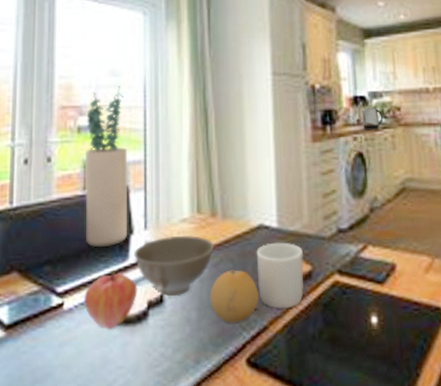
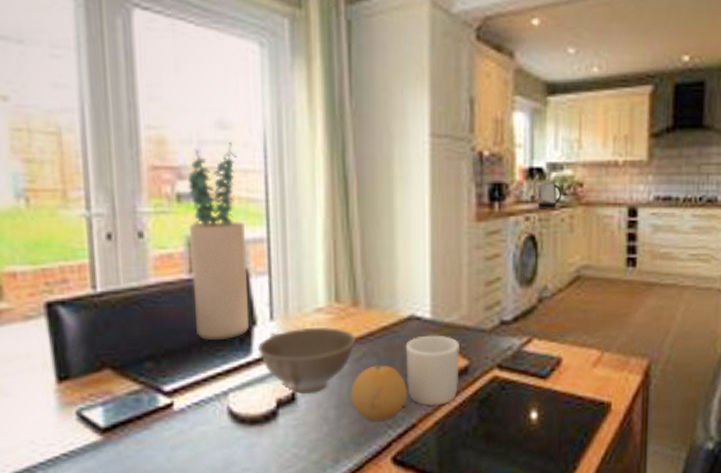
fruit: present [84,269,138,330] -> none [198,365,264,431]

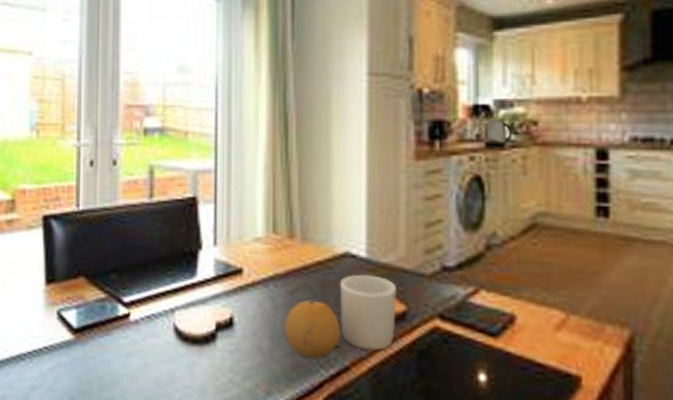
vase: present [187,142,250,341] -> none [151,84,196,261]
bowl: present [258,326,355,394] -> none [202,256,290,321]

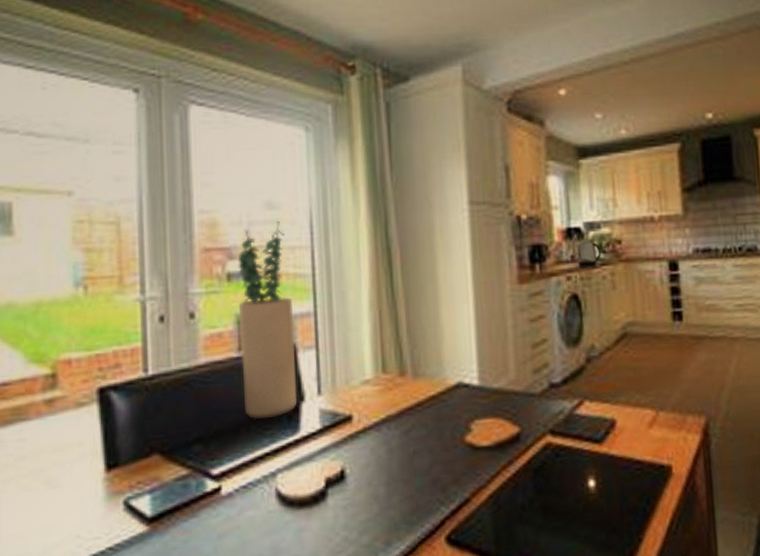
vase: none [151,84,196,261] -> present [237,221,298,420]
fruit: present [285,299,341,359] -> none [401,436,459,498]
mug: present [339,274,396,351] -> none [454,402,511,478]

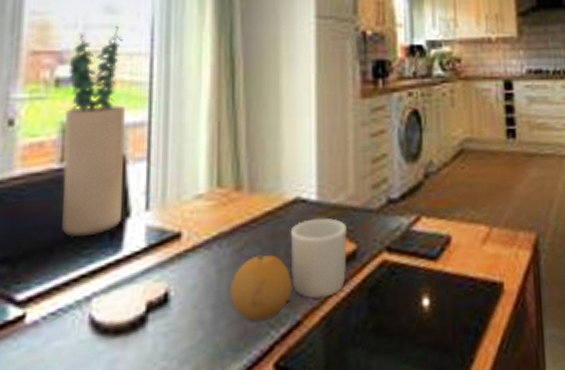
fruit: none [401,436,459,498] -> present [230,255,292,322]
mug: none [454,402,511,478] -> present [290,218,347,299]
kettle: present [576,240,602,268] -> none [418,57,442,85]

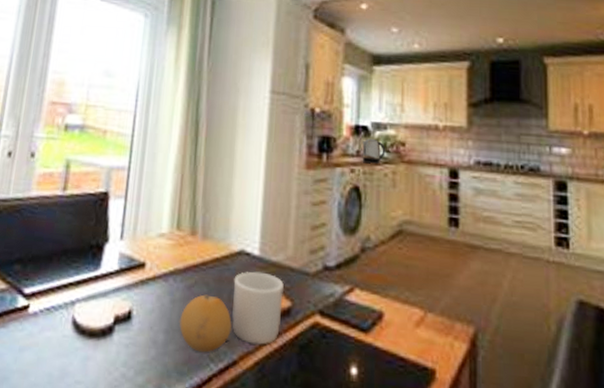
vase: present [62,26,125,238] -> none [59,87,115,253]
kettle: none [418,57,442,85] -> present [362,138,386,164]

